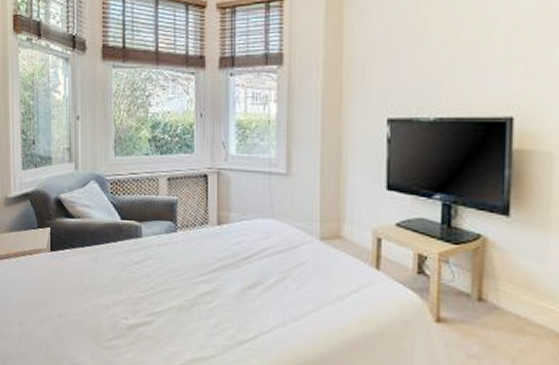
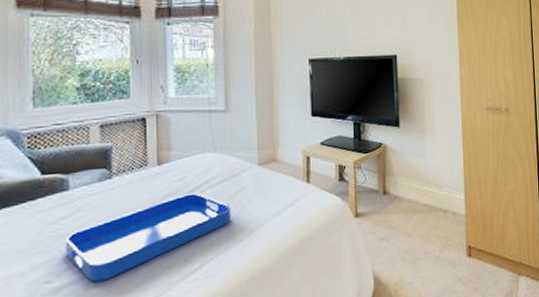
serving tray: none [139,258,287,329] -> present [65,192,231,283]

